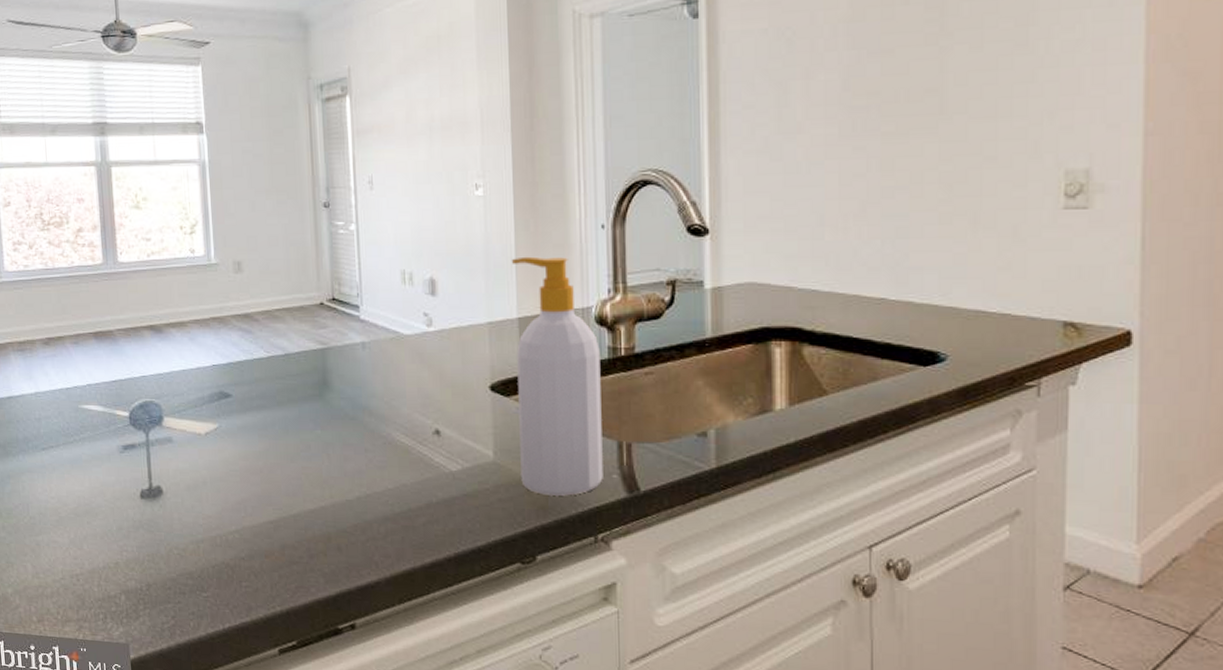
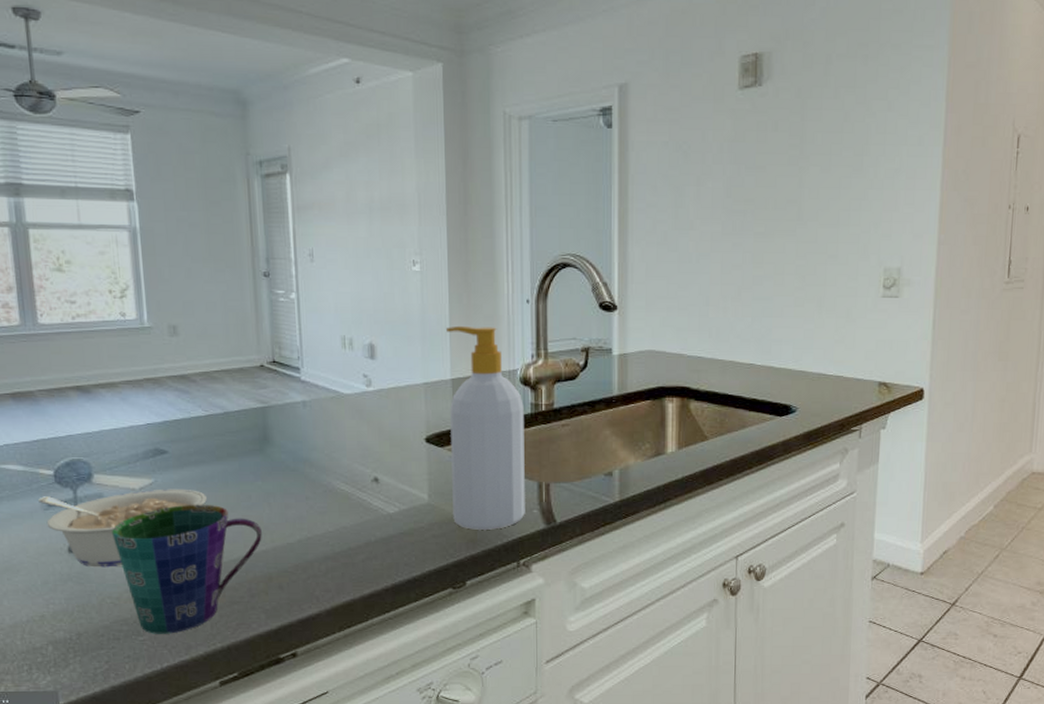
legume: none [115,434,269,516] -> present [38,488,208,568]
cup: none [180,452,321,592] -> present [112,504,262,634]

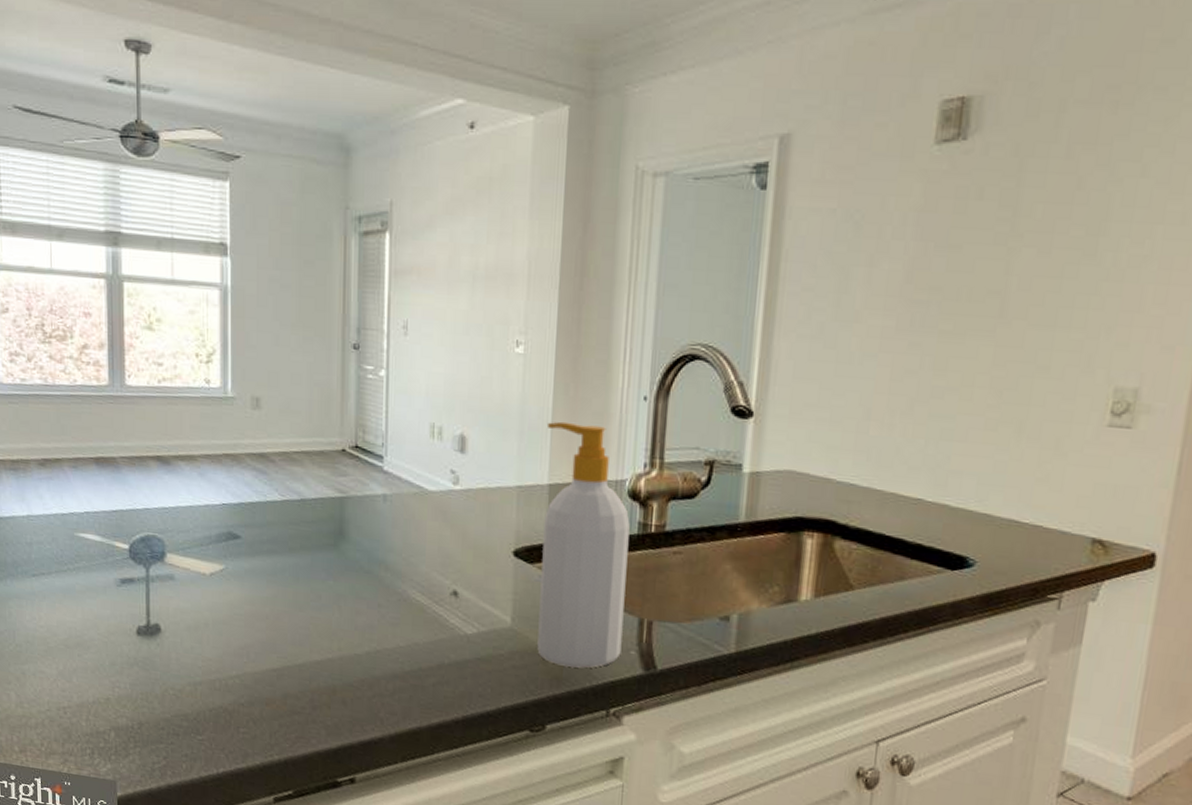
legume: present [38,488,208,568] -> none [113,571,277,657]
cup: present [112,504,262,634] -> none [180,597,329,738]

